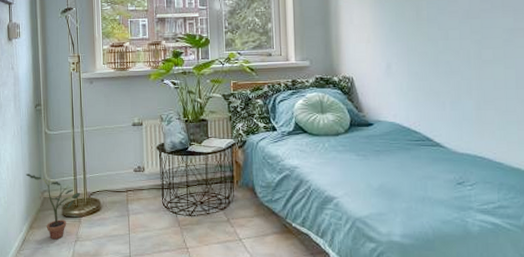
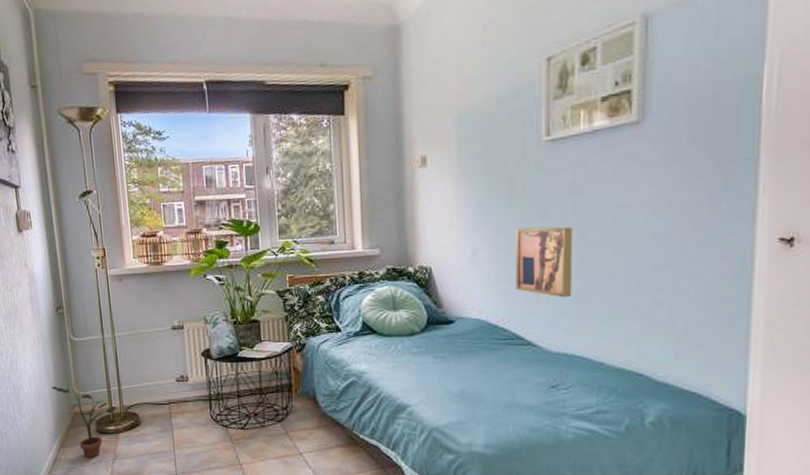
wall art: none [423,45,473,106] -> present [515,226,573,298]

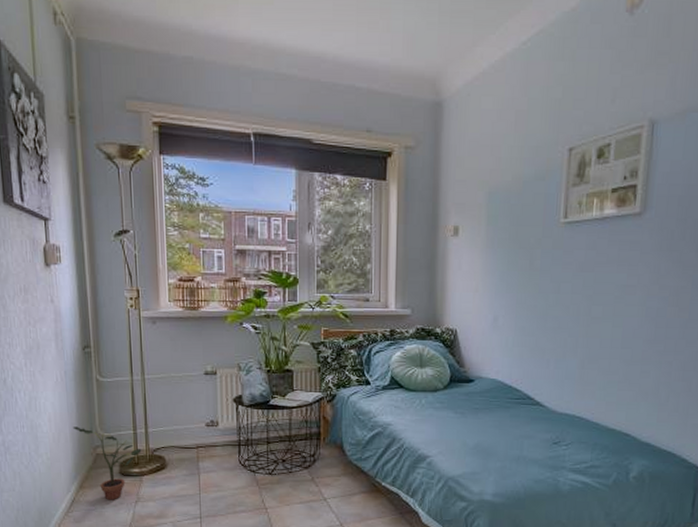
wall art: present [515,226,573,298] -> none [529,299,581,364]

